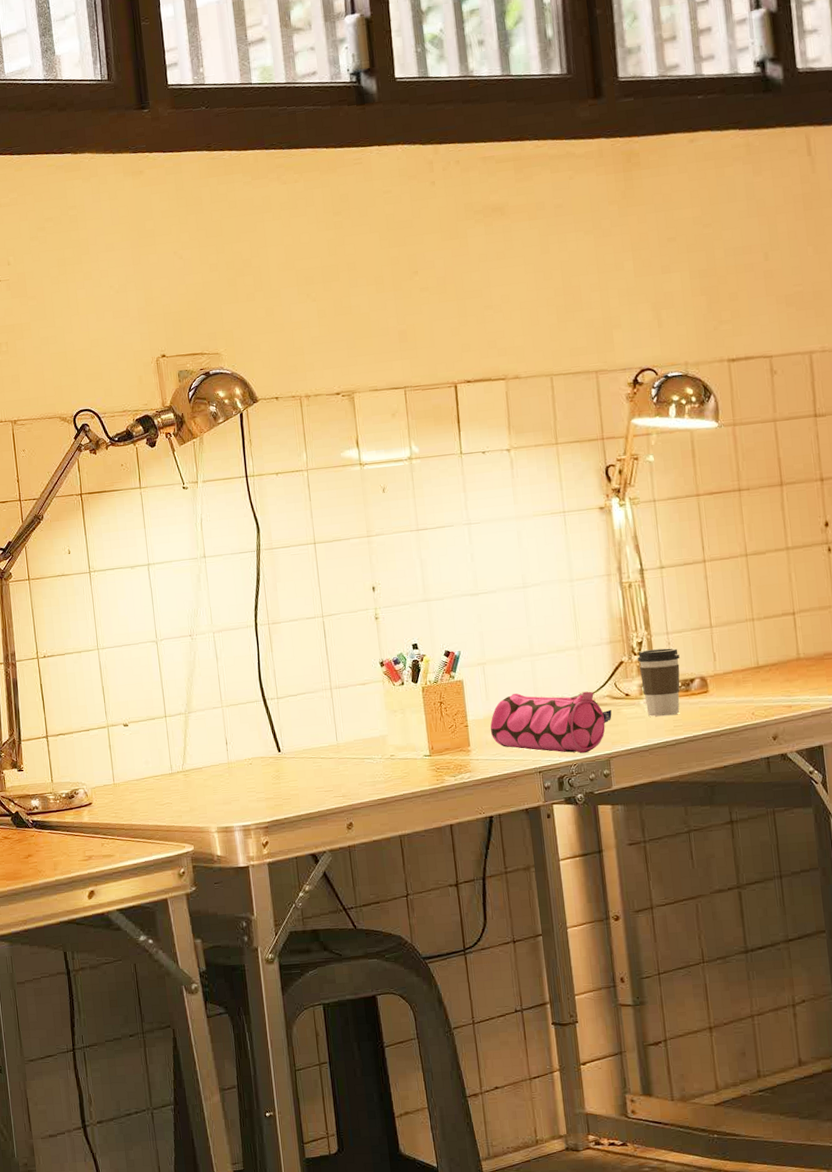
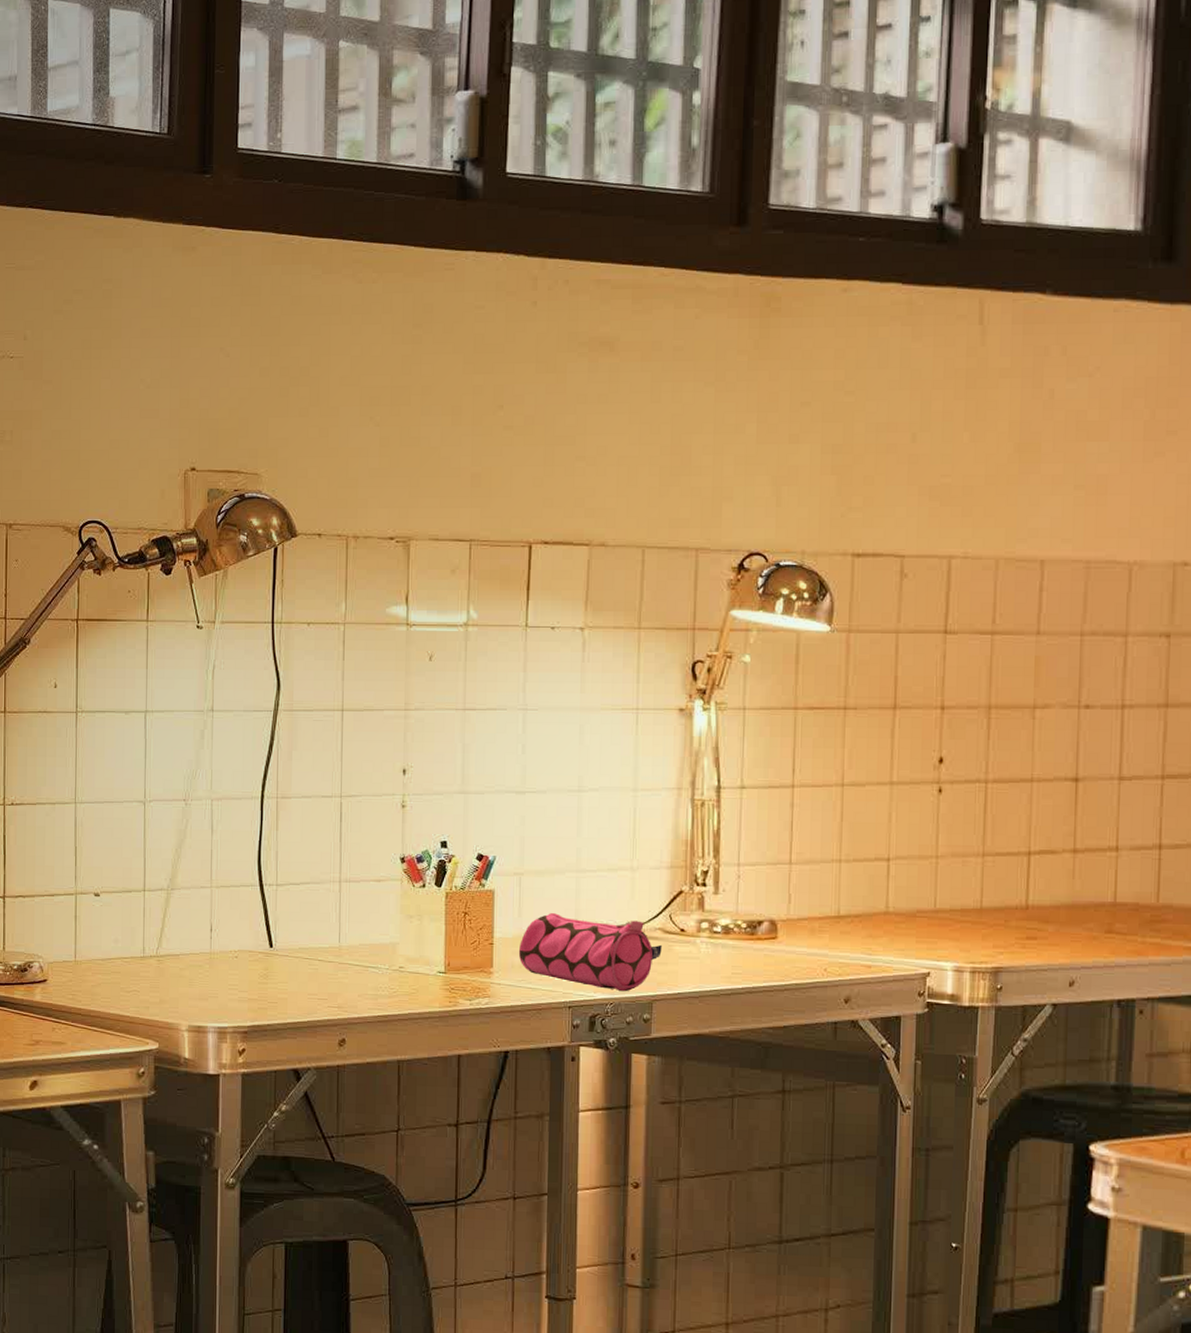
coffee cup: present [637,648,680,717] -> none [700,881,749,961]

